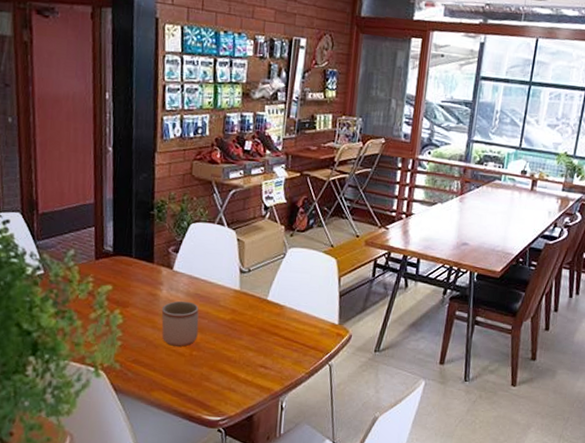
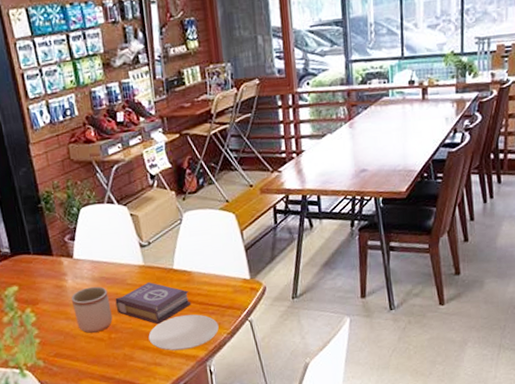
book: none [203,308,277,351] -> present [115,282,191,325]
plate: none [228,346,299,382] -> present [148,314,219,351]

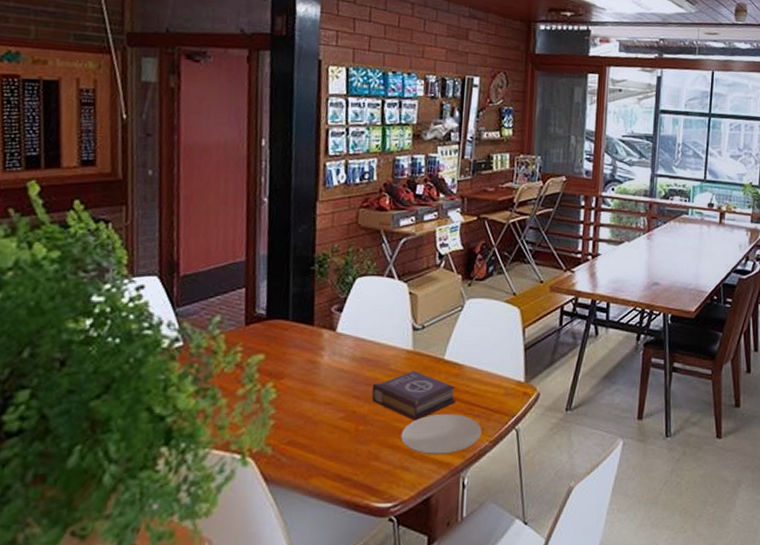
mug: present [71,286,113,333] -> none [322,367,367,421]

